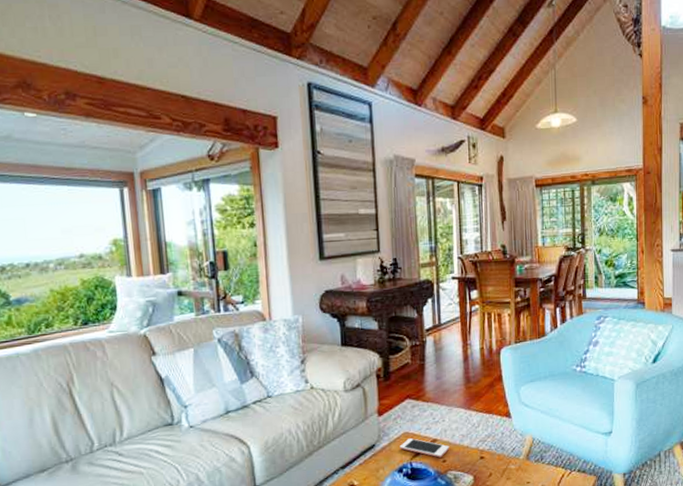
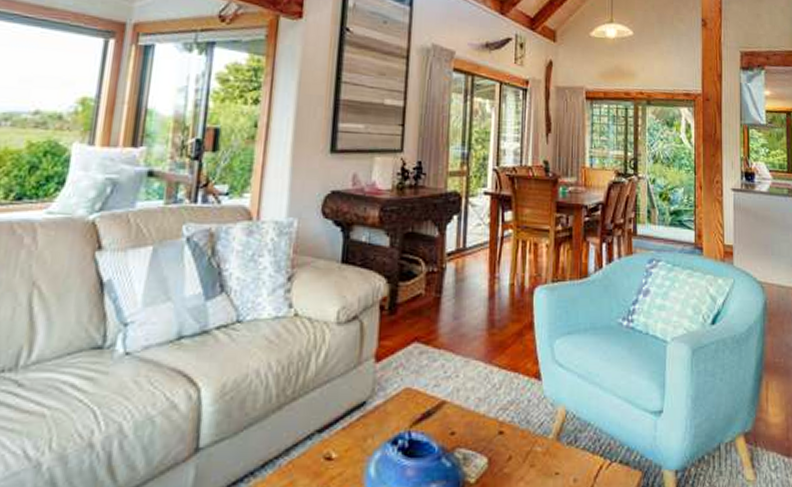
cell phone: present [400,438,450,458] -> none [398,397,461,428]

